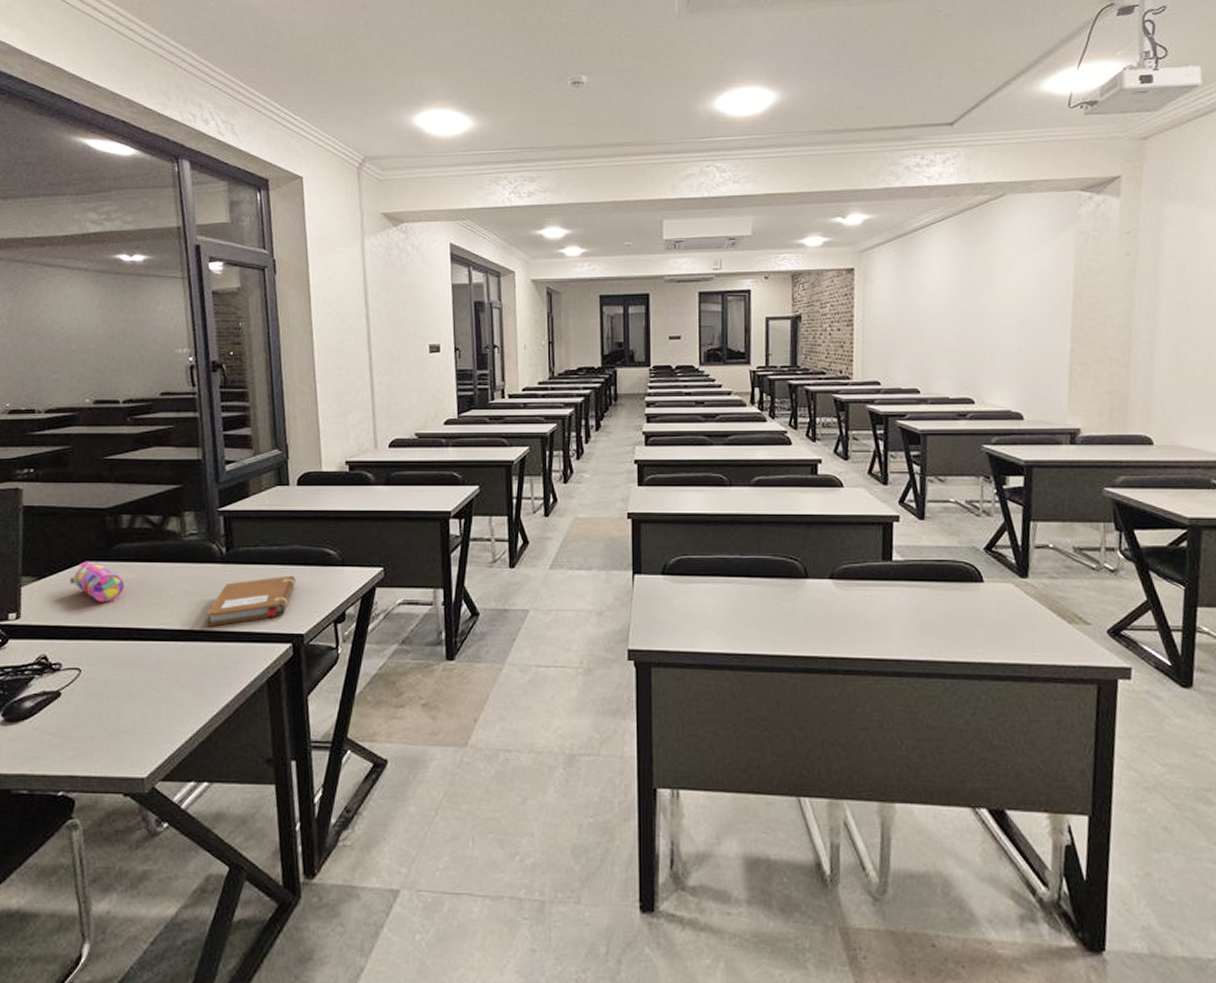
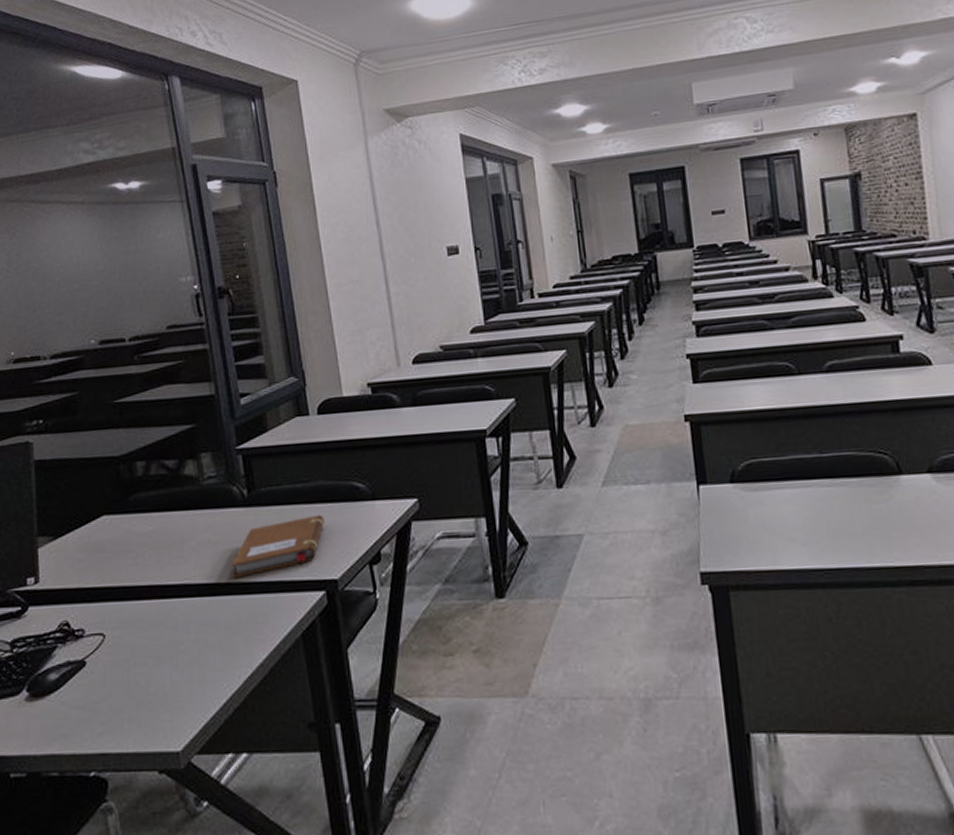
pencil case: present [70,561,125,602] -> none [87,515,144,559]

